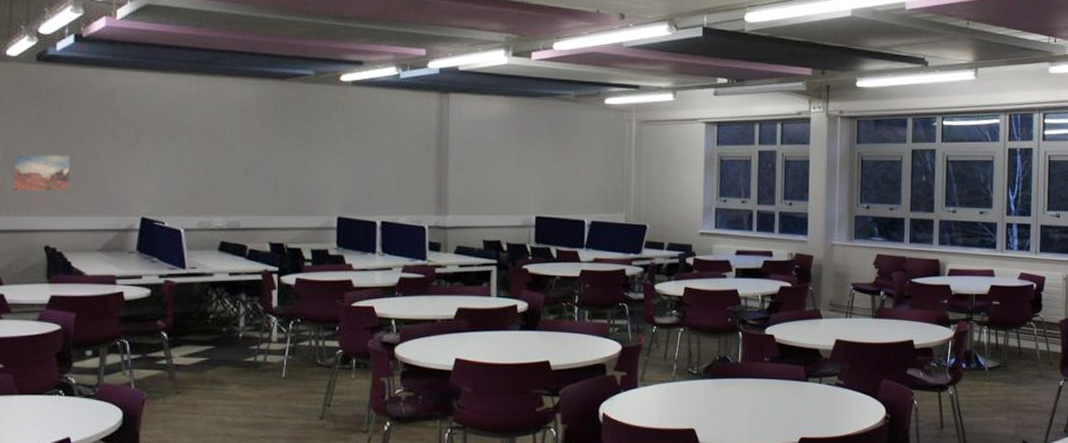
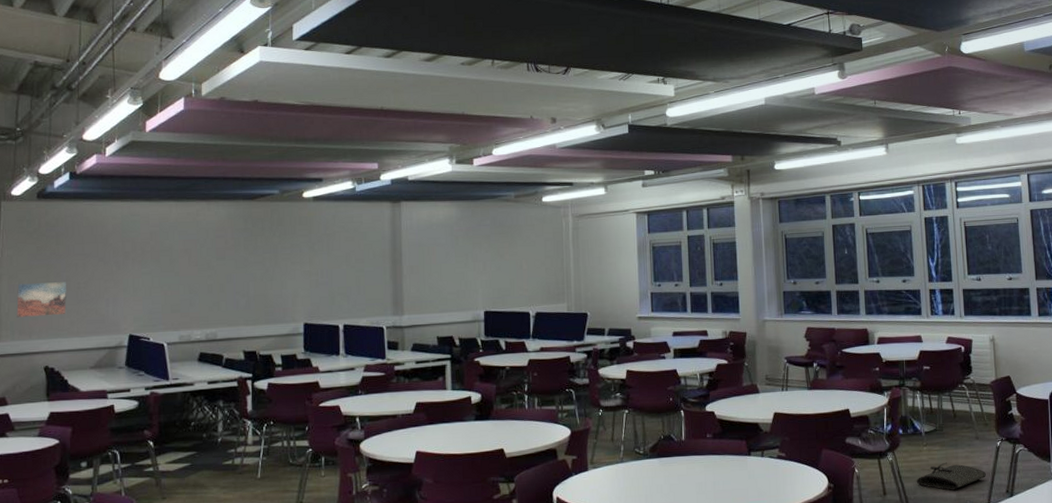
tool roll: none [975,399,1047,427] -> present [916,462,987,491]

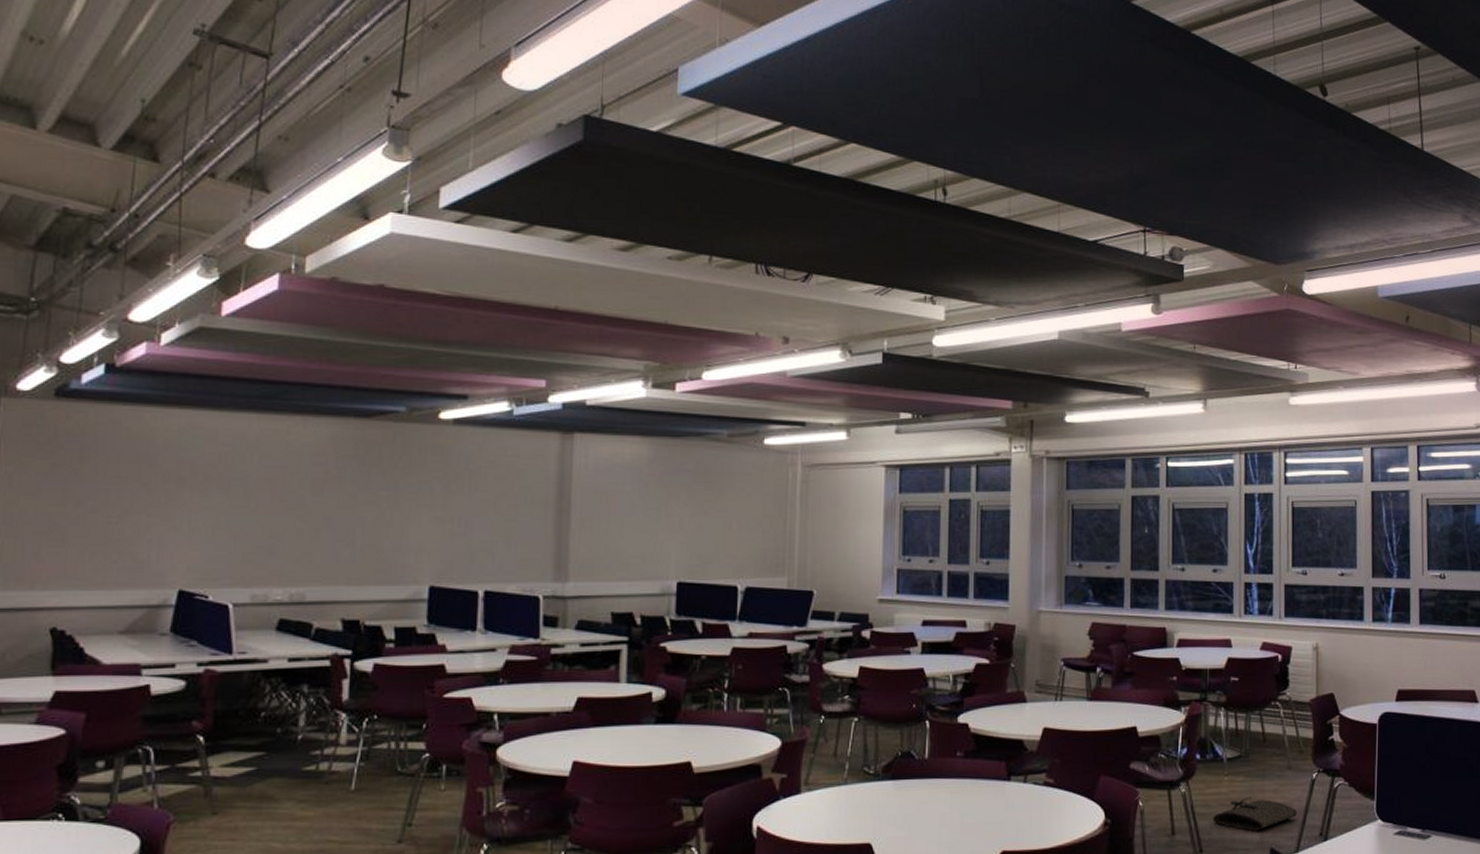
wall art: present [16,282,67,318] -> none [14,513,90,559]

